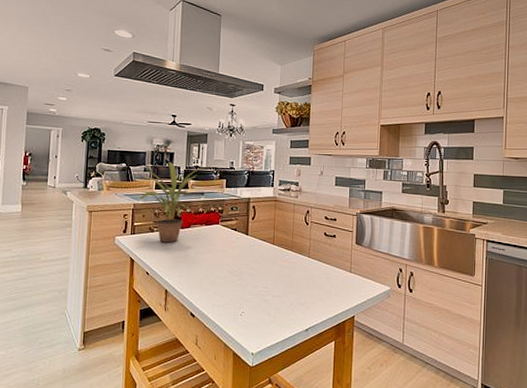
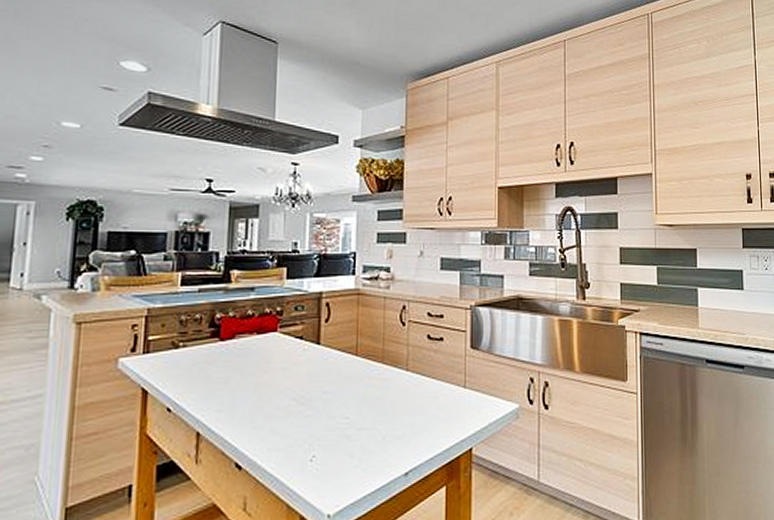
potted plant: present [139,162,213,243] -> none [155,246,267,363]

